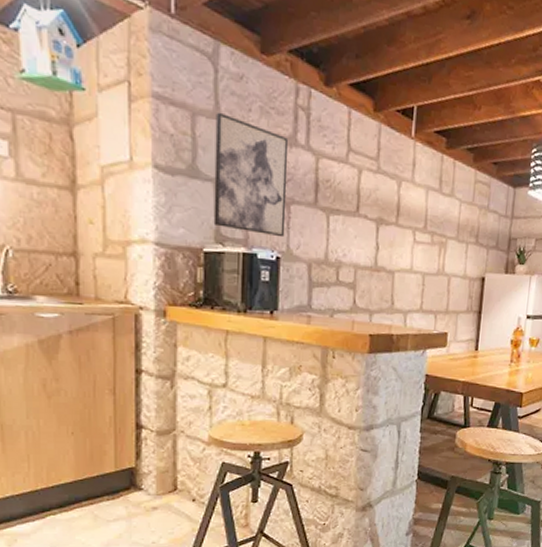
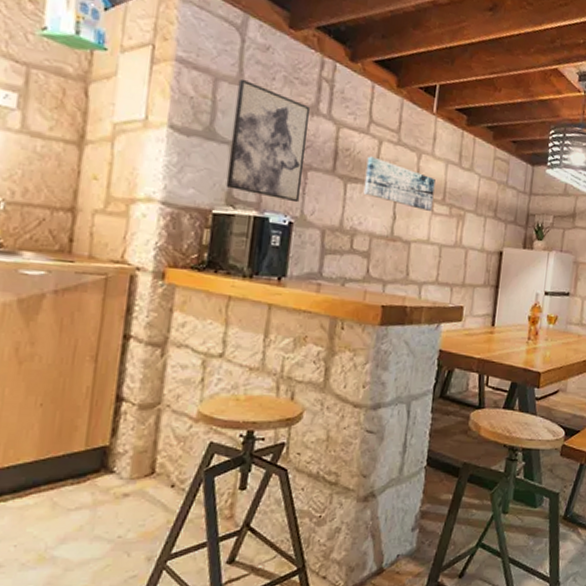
wall art: none [346,186,416,240] -> present [363,156,435,211]

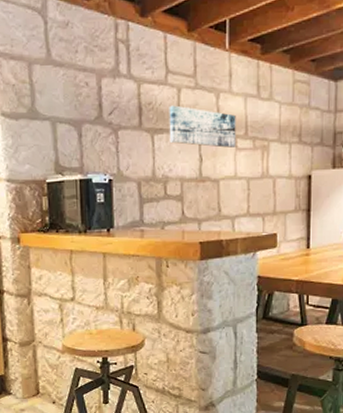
wall art: present [226,78,310,203] -> none [48,58,115,162]

